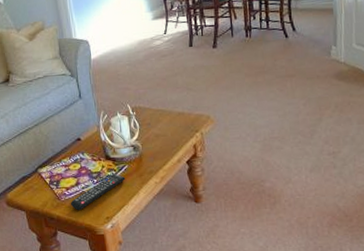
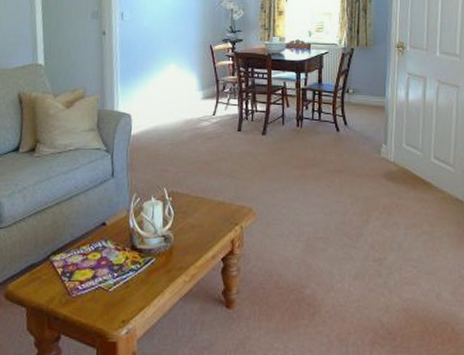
remote control: present [70,173,126,211] -> none [82,267,151,311]

